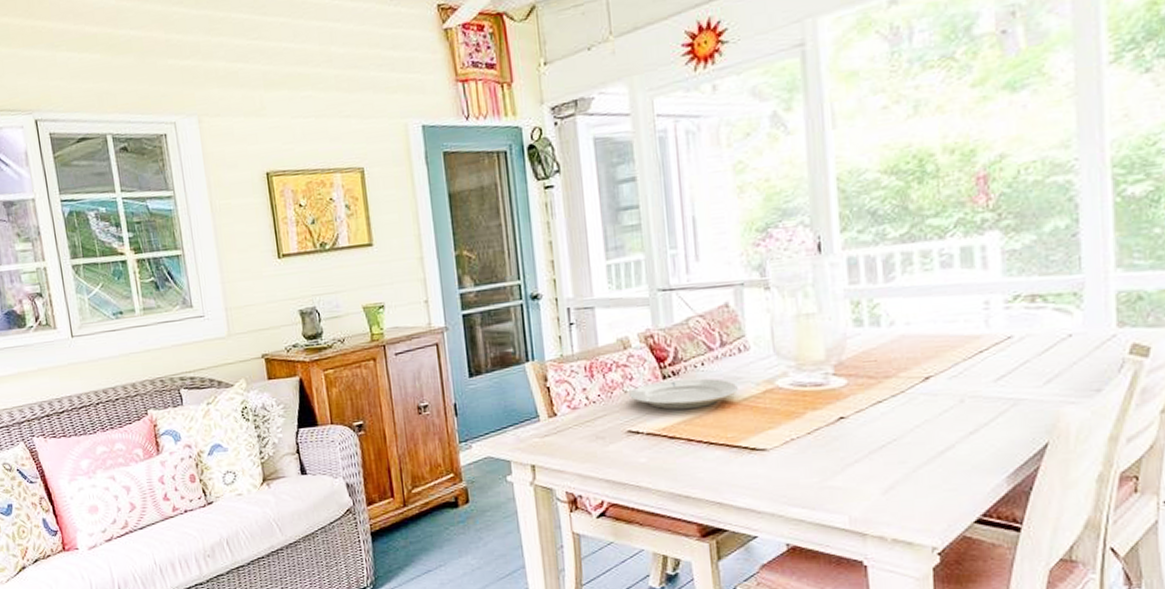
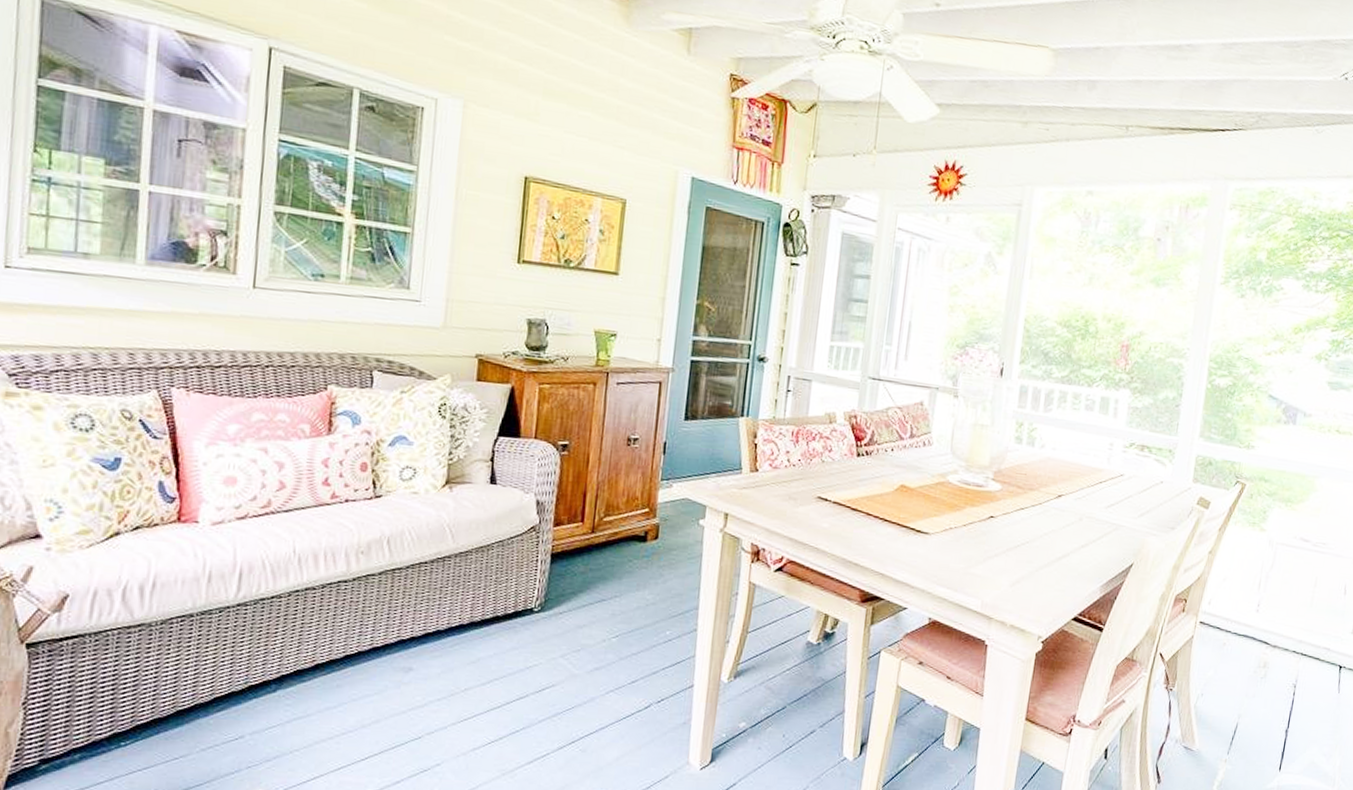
plate: present [629,378,738,410] -> none [825,458,917,487]

